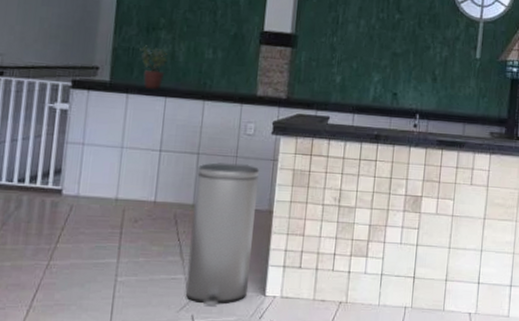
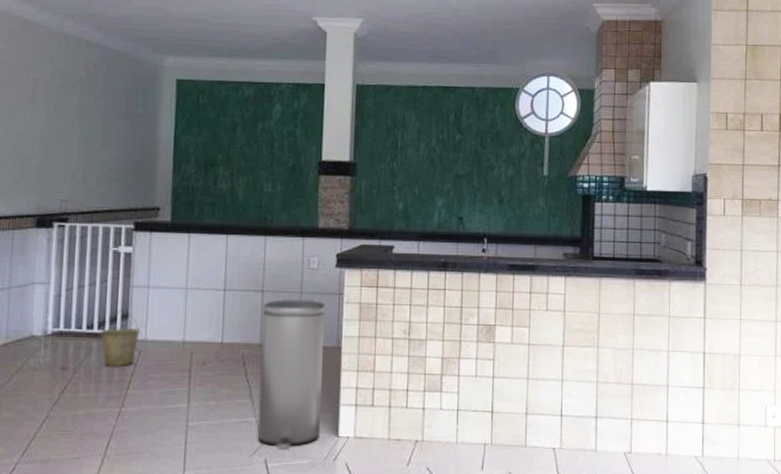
bucket: none [31,164,73,222] -> present [100,309,140,368]
potted plant: present [139,45,168,90] -> none [199,183,228,227]

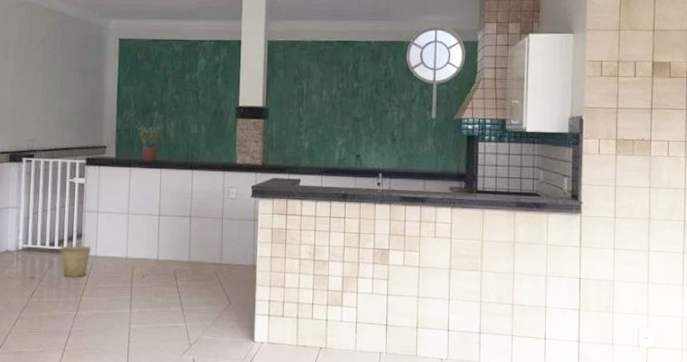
potted plant: none [199,183,228,227] -> present [138,125,161,163]
pedal bin: present [257,299,325,447] -> none [186,224,242,349]

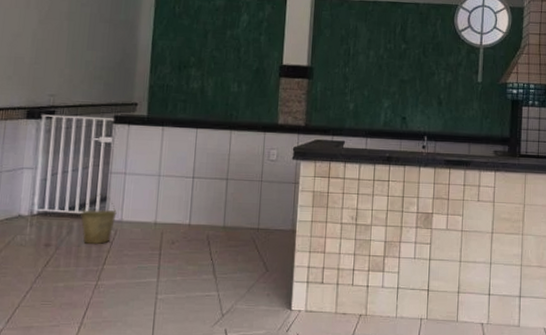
potted plant: present [138,125,161,163] -> none [173,82,198,122]

